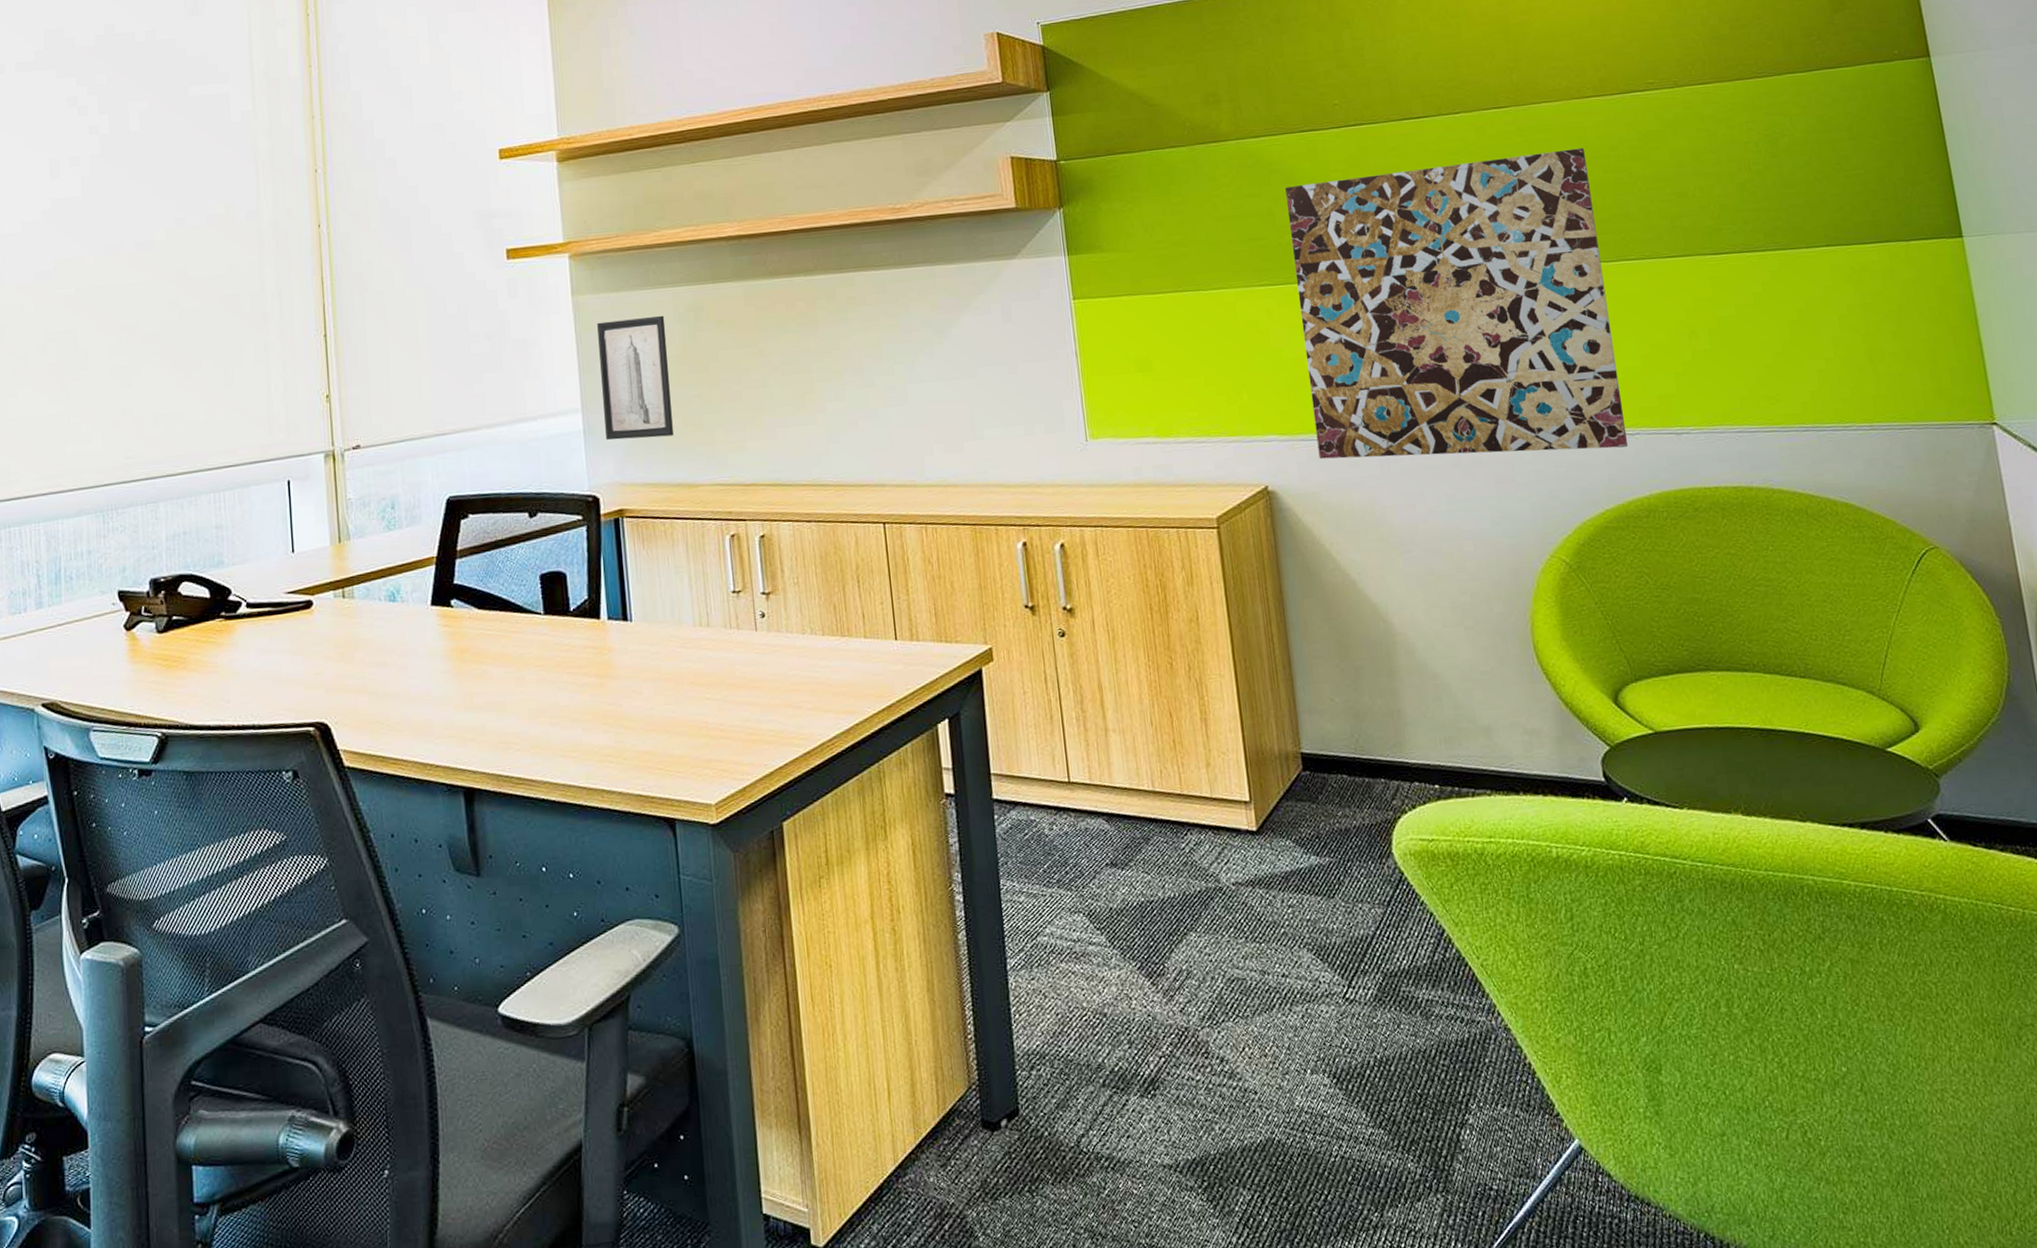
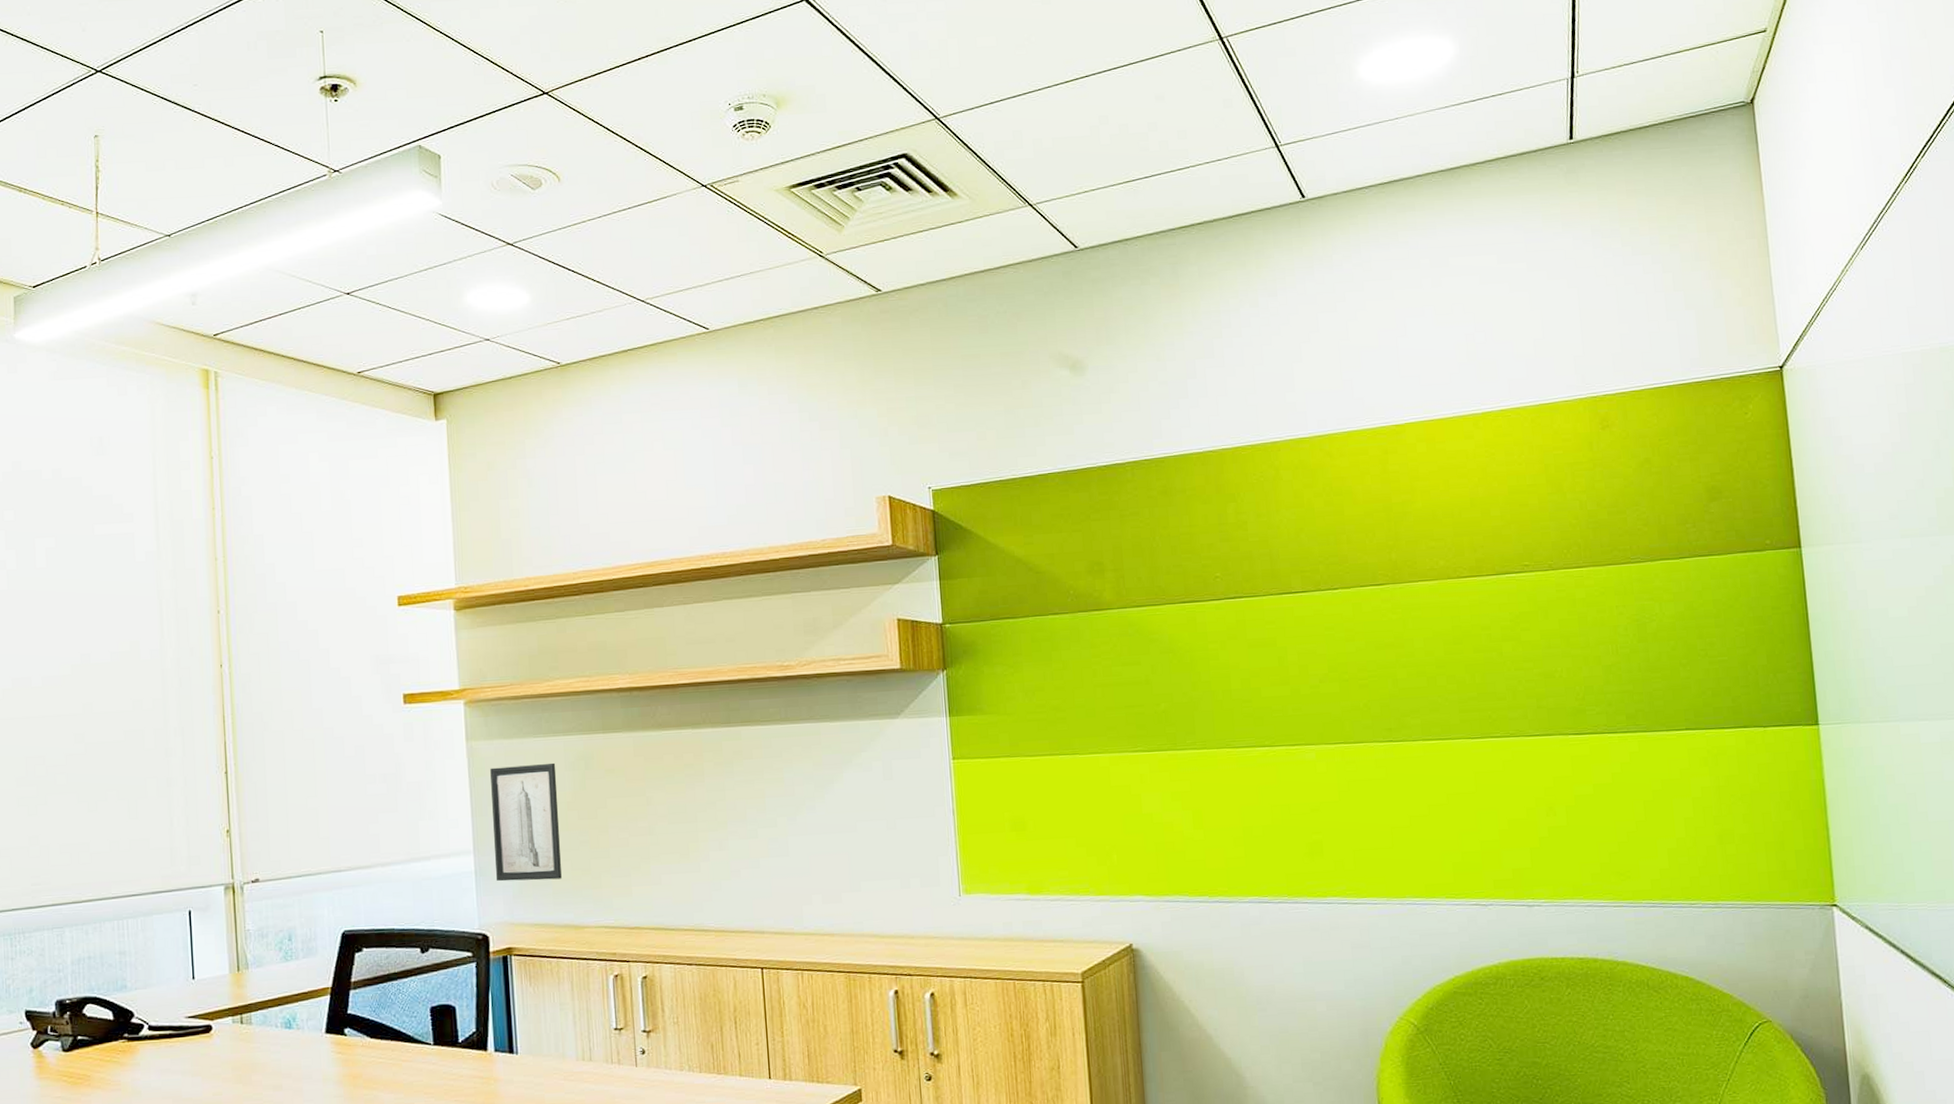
wall art: present [1285,148,1628,459] -> none [1164,627,1481,920]

